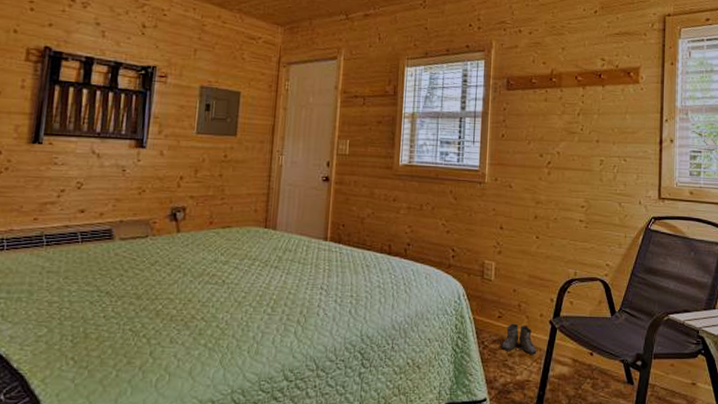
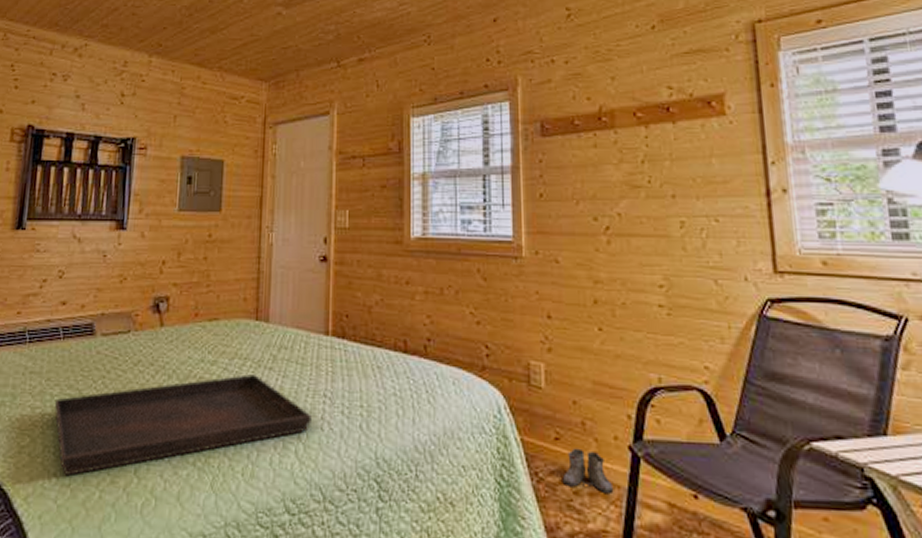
serving tray: none [72,272,310,359] -> present [55,374,312,475]

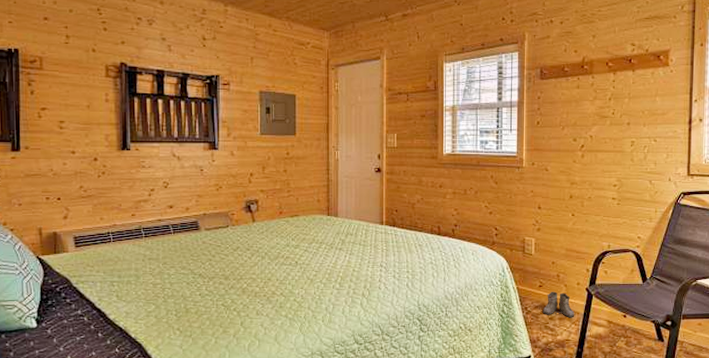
serving tray: present [55,374,312,475] -> none [173,254,372,329]

